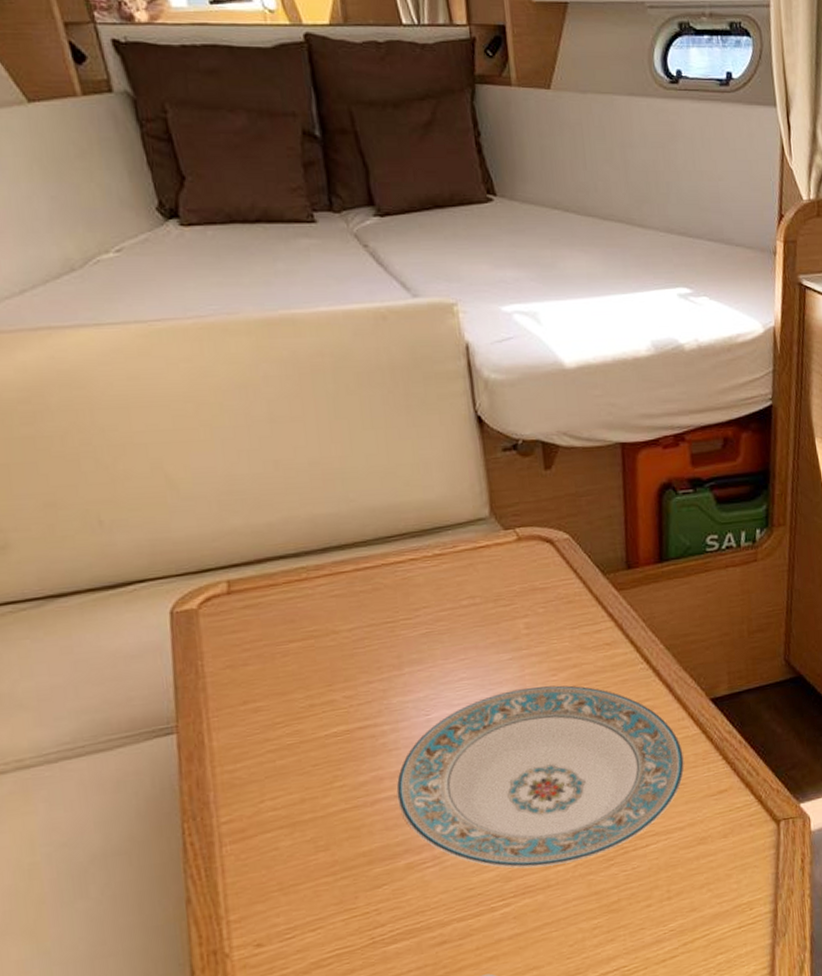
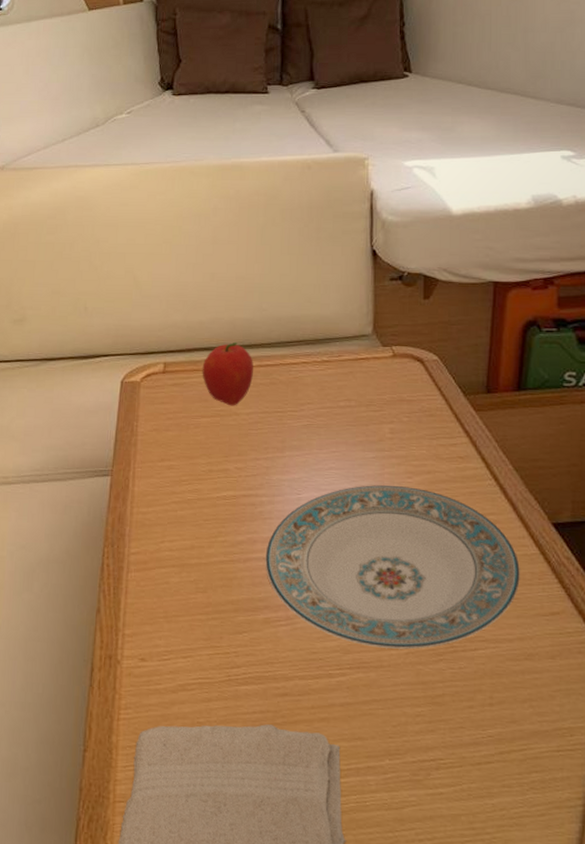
fruit: none [280,543,350,624] -> present [202,341,253,406]

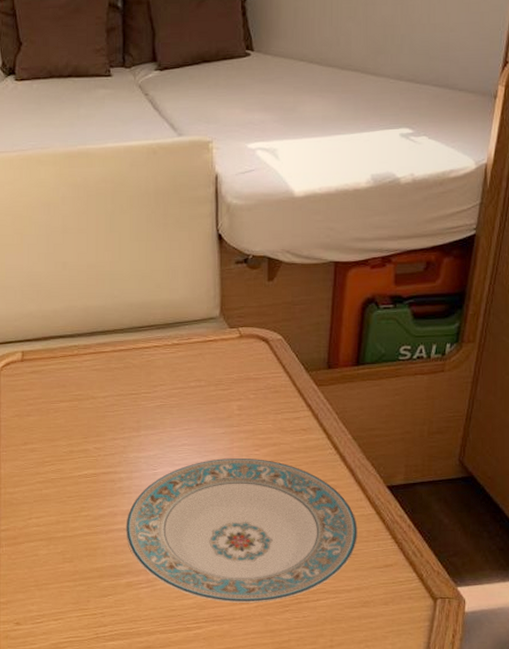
fruit: present [202,341,253,406] -> none [59,328,107,390]

